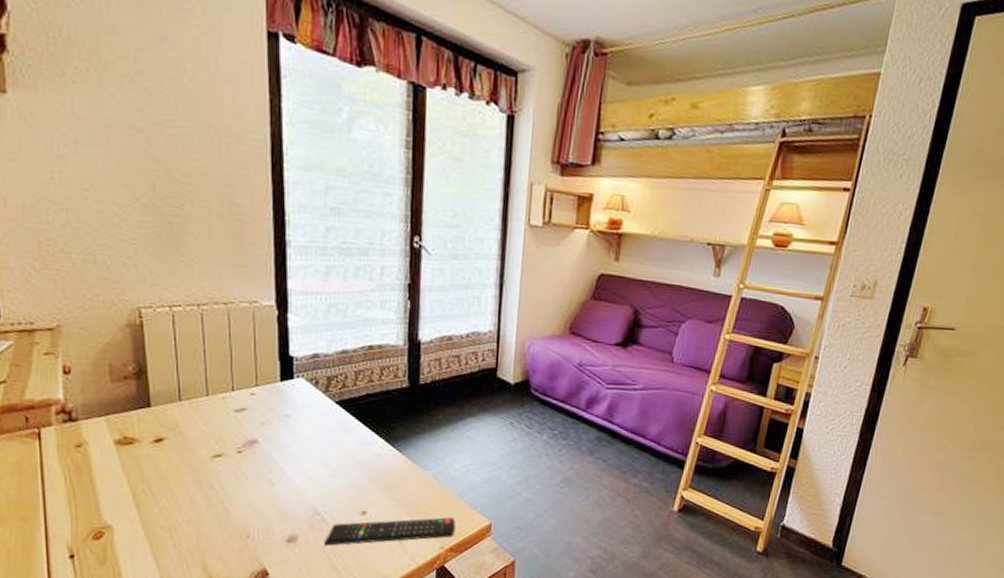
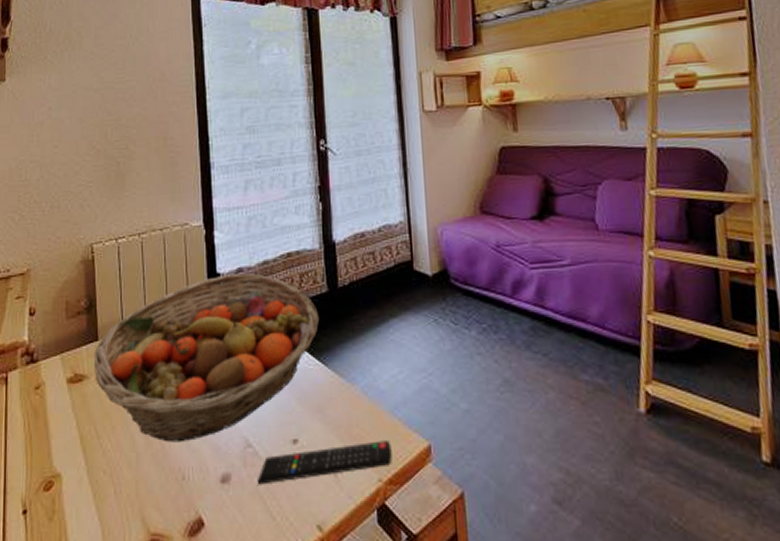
fruit basket: none [145,358,398,507] -> present [93,273,320,443]

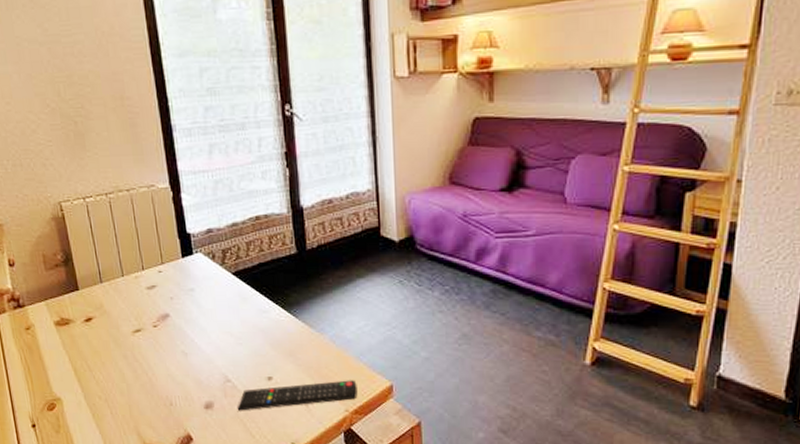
fruit basket: present [93,273,320,443] -> none [76,234,290,377]

